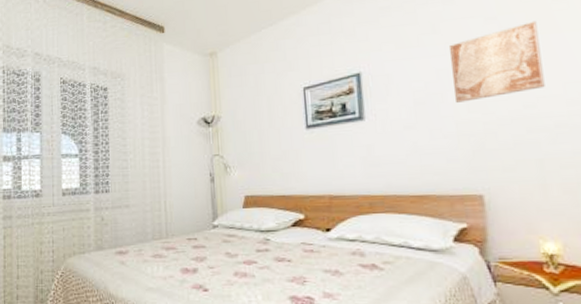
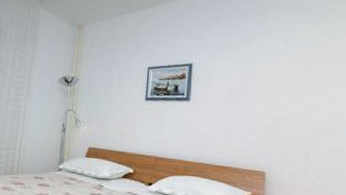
wall art: present [449,20,545,103] -> none [257,49,317,100]

